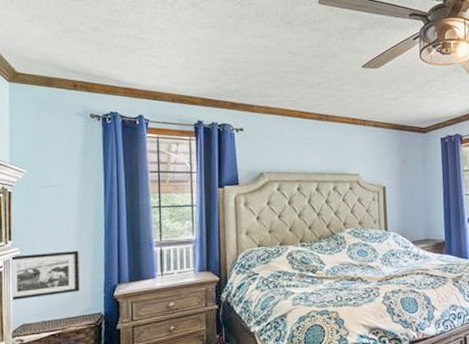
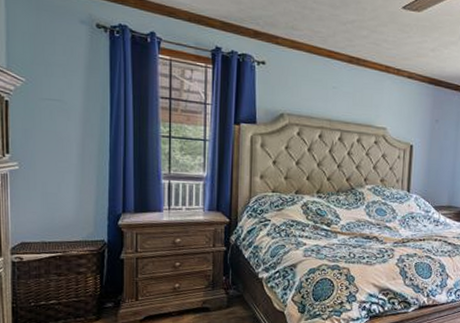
picture frame: present [11,250,80,301] -> none [9,170,82,218]

